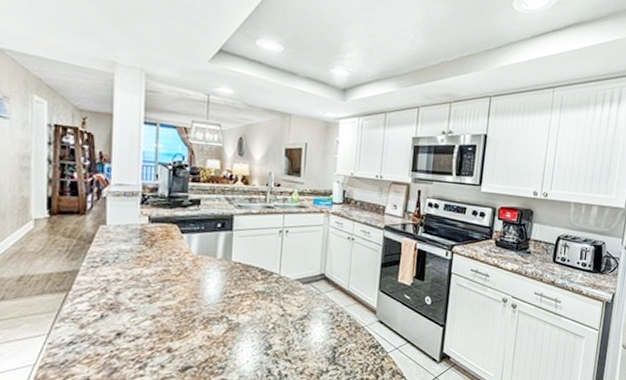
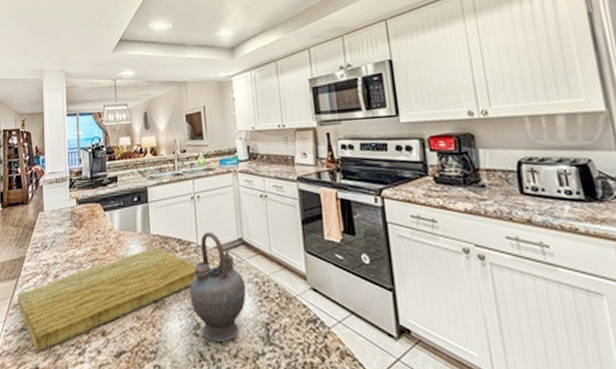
cutting board: none [67,273,276,365] -> present [18,246,197,352]
teapot: none [265,264,321,362] -> present [190,231,247,343]

